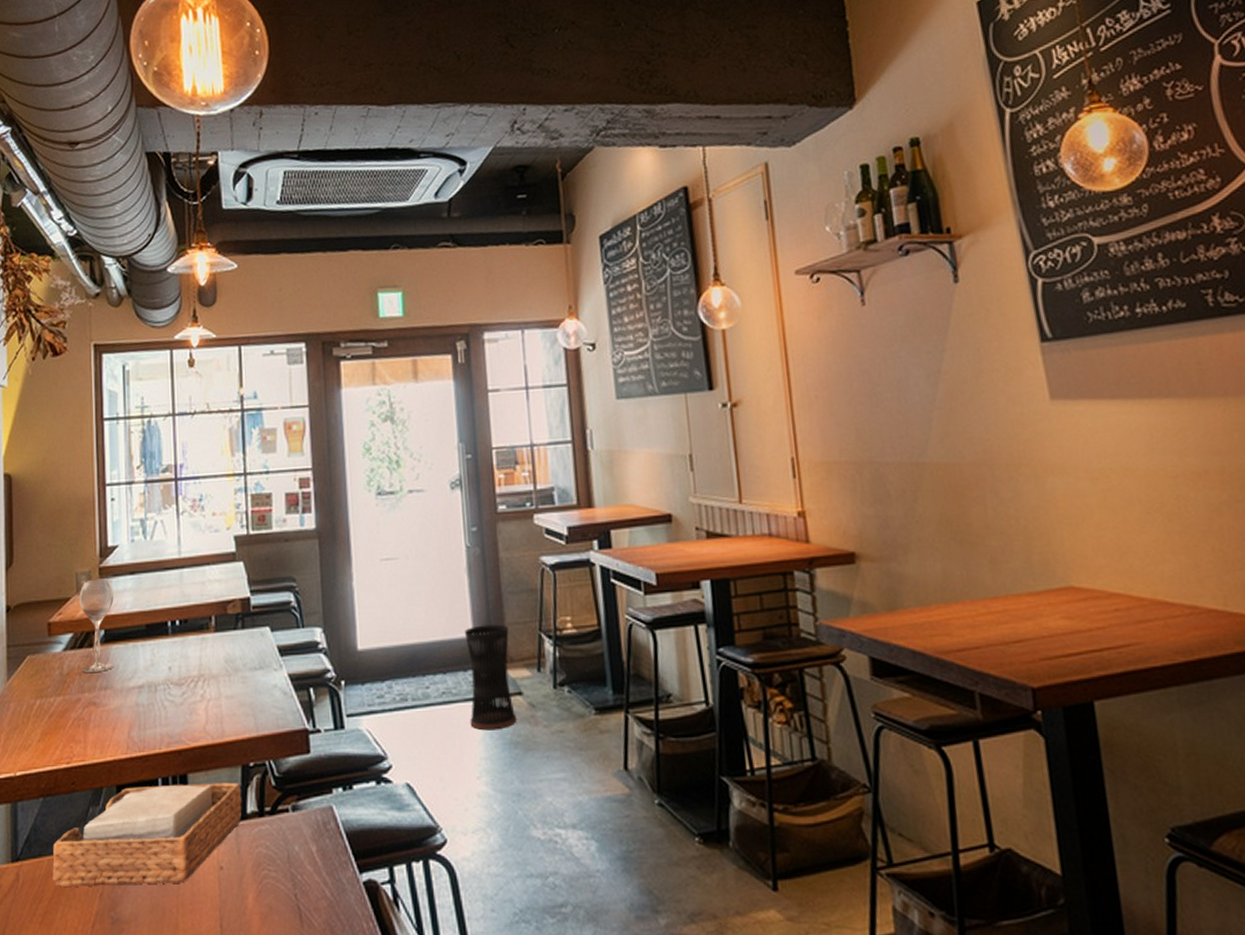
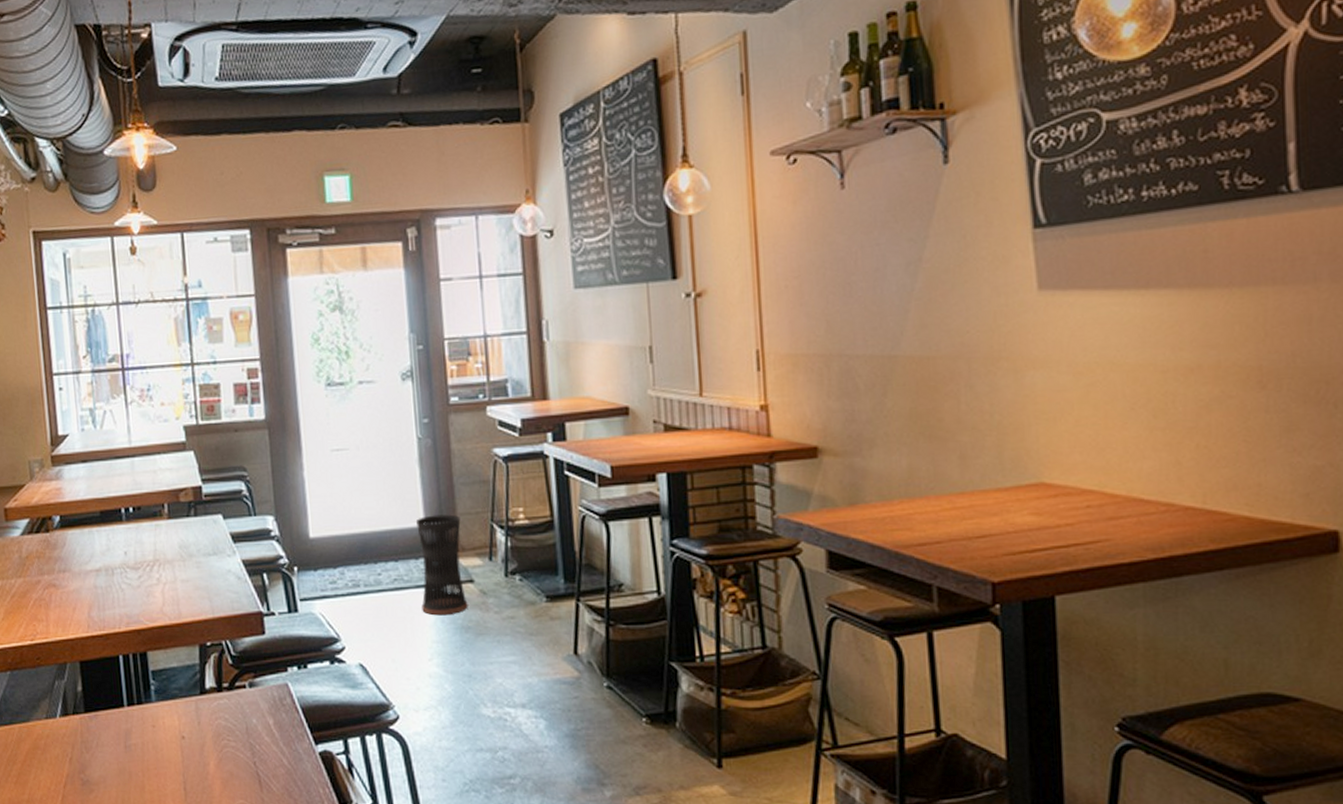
napkin holder: present [52,782,243,887] -> none [23,660,202,751]
wineglass: present [79,578,114,674] -> none [33,466,71,557]

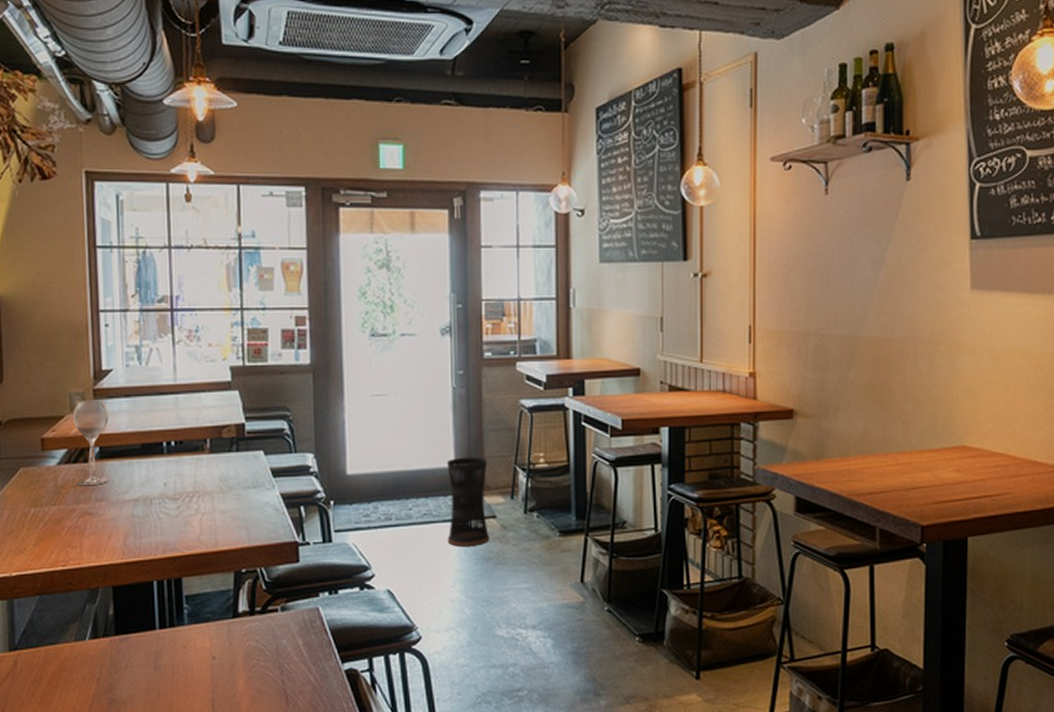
wineglass: none [33,466,71,557] -> present [73,400,109,486]

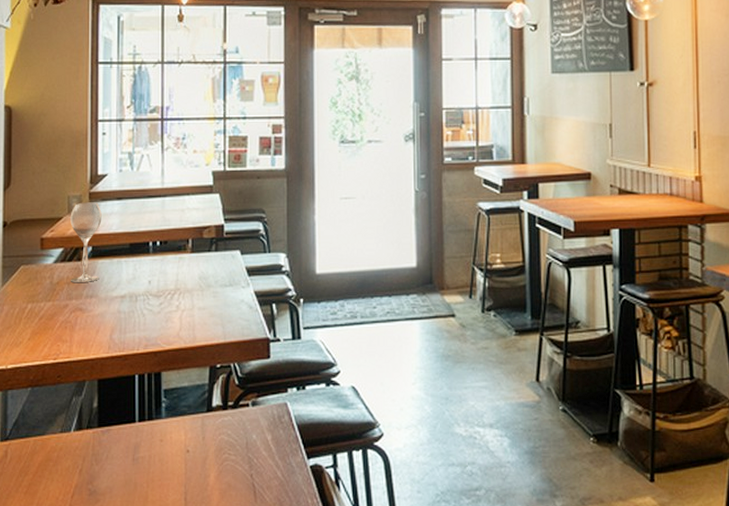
umbrella stand: present [447,457,490,547] -> none [409,257,449,345]

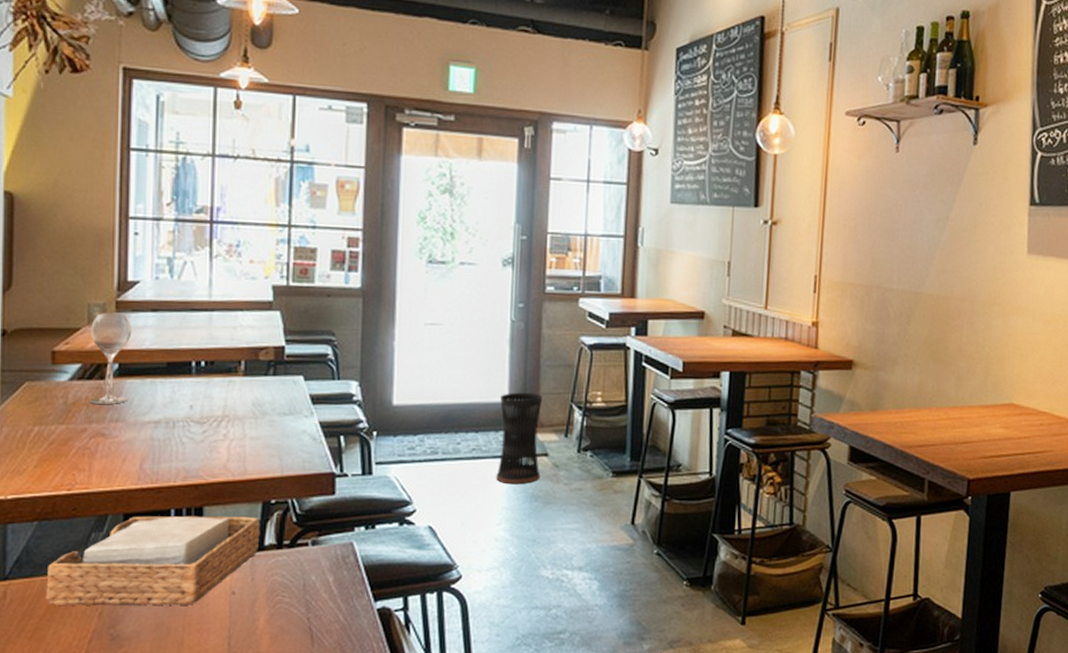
napkin holder: none [38,380,208,464] -> present [46,515,260,606]
umbrella stand: none [409,257,449,345] -> present [496,392,543,485]

